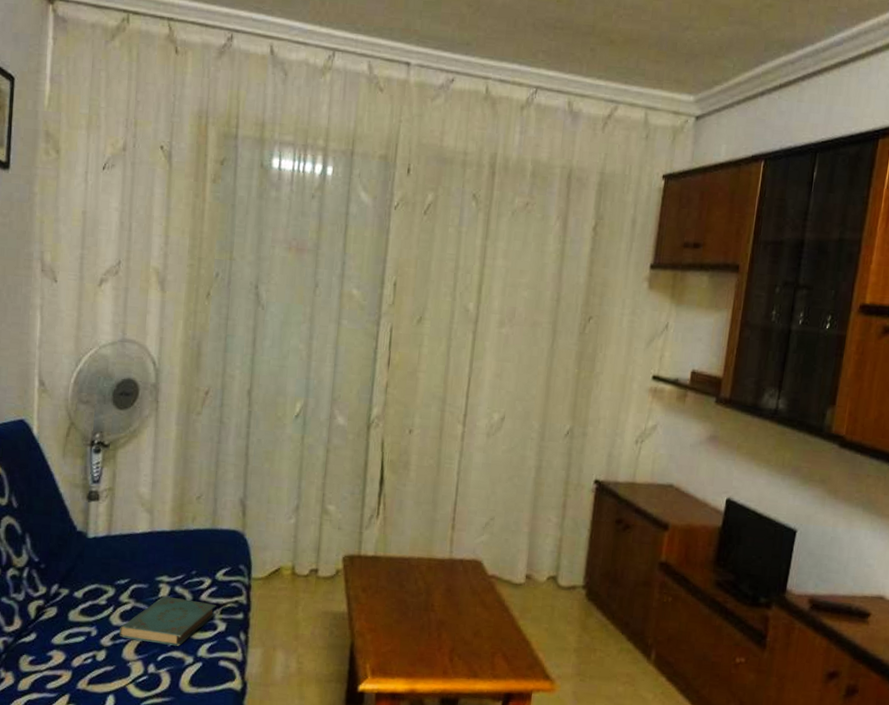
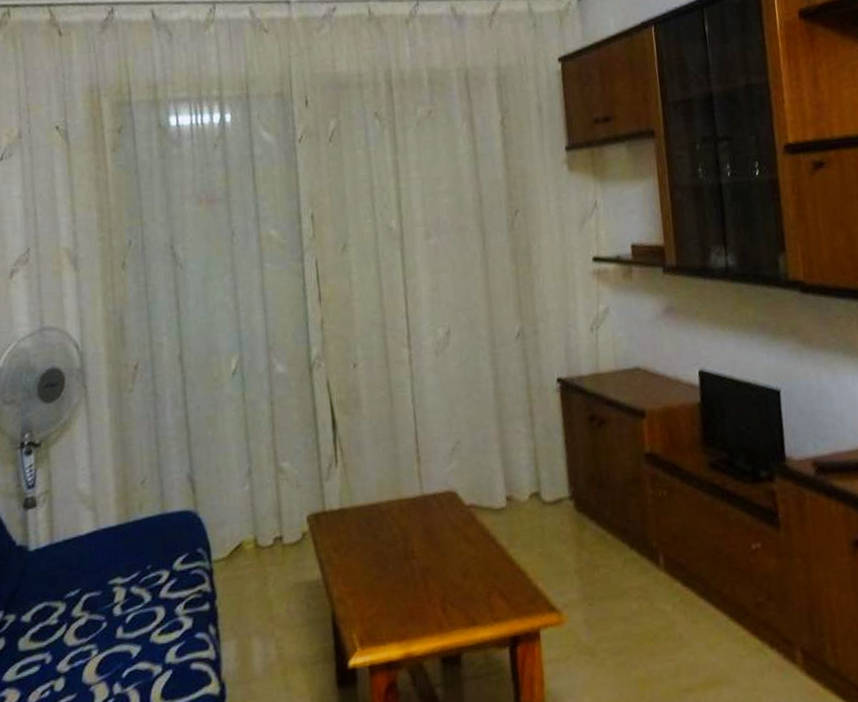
book: present [118,596,216,646] -> none [75,598,179,659]

